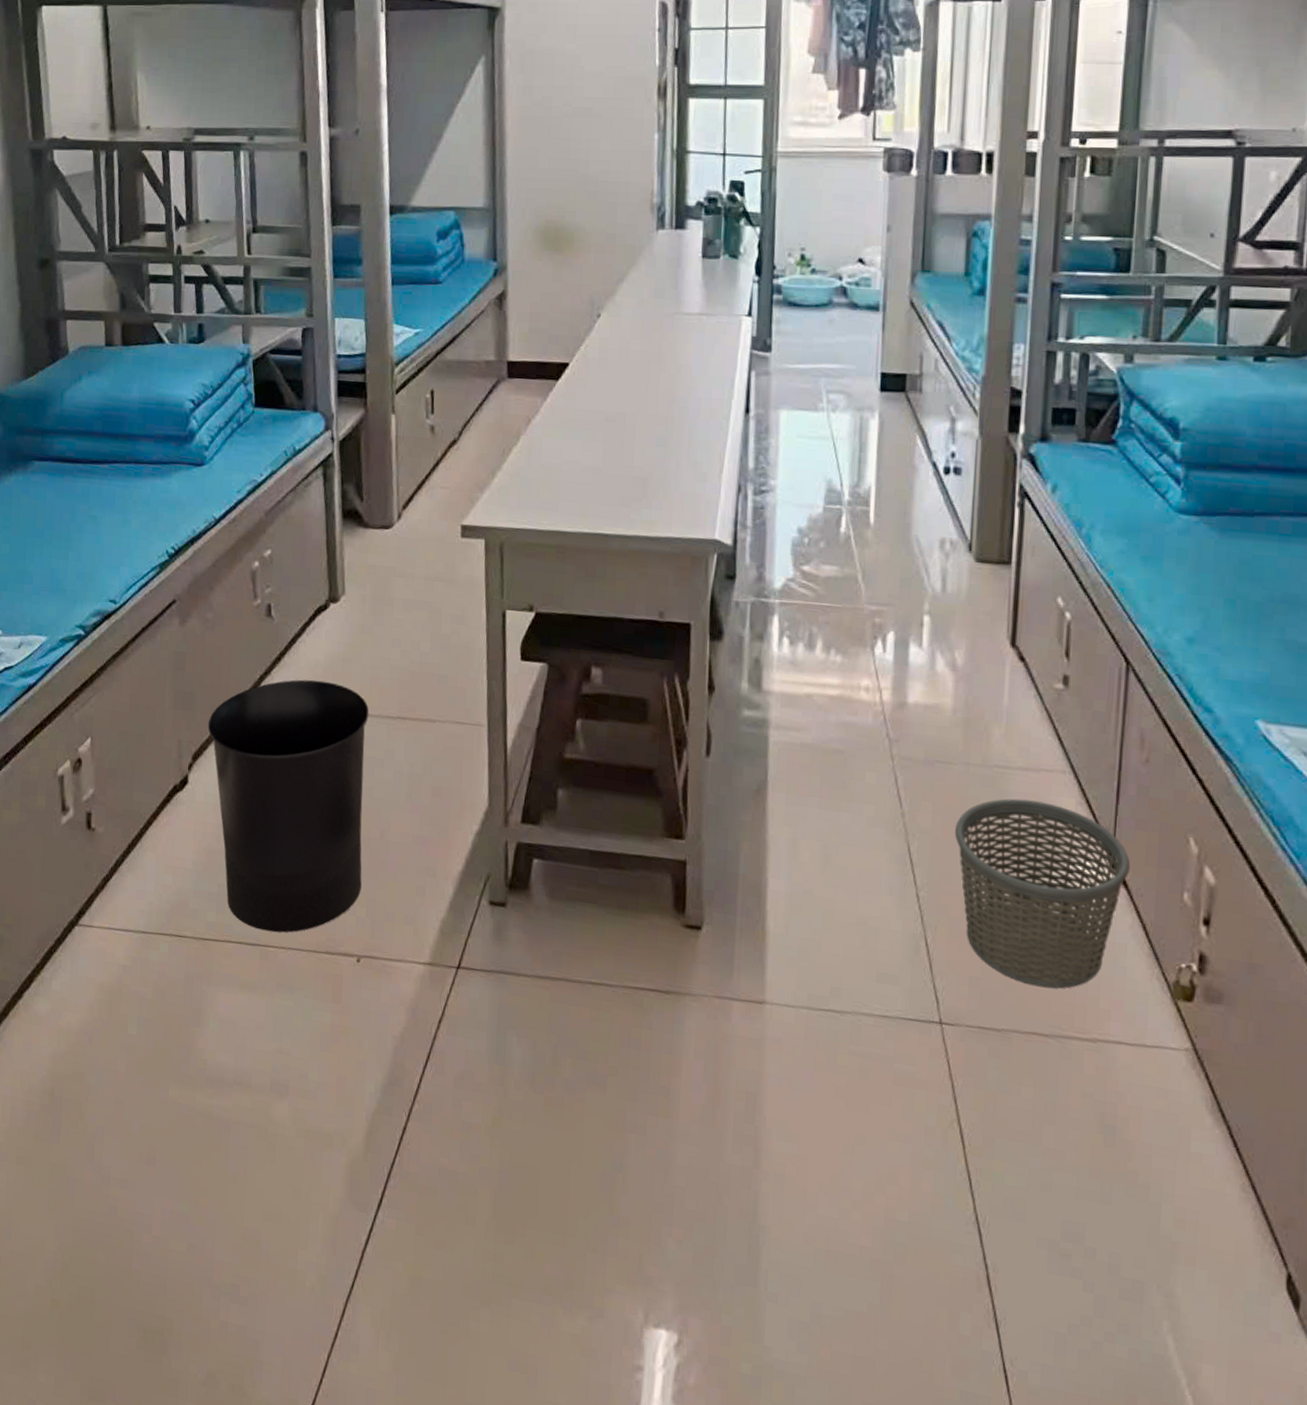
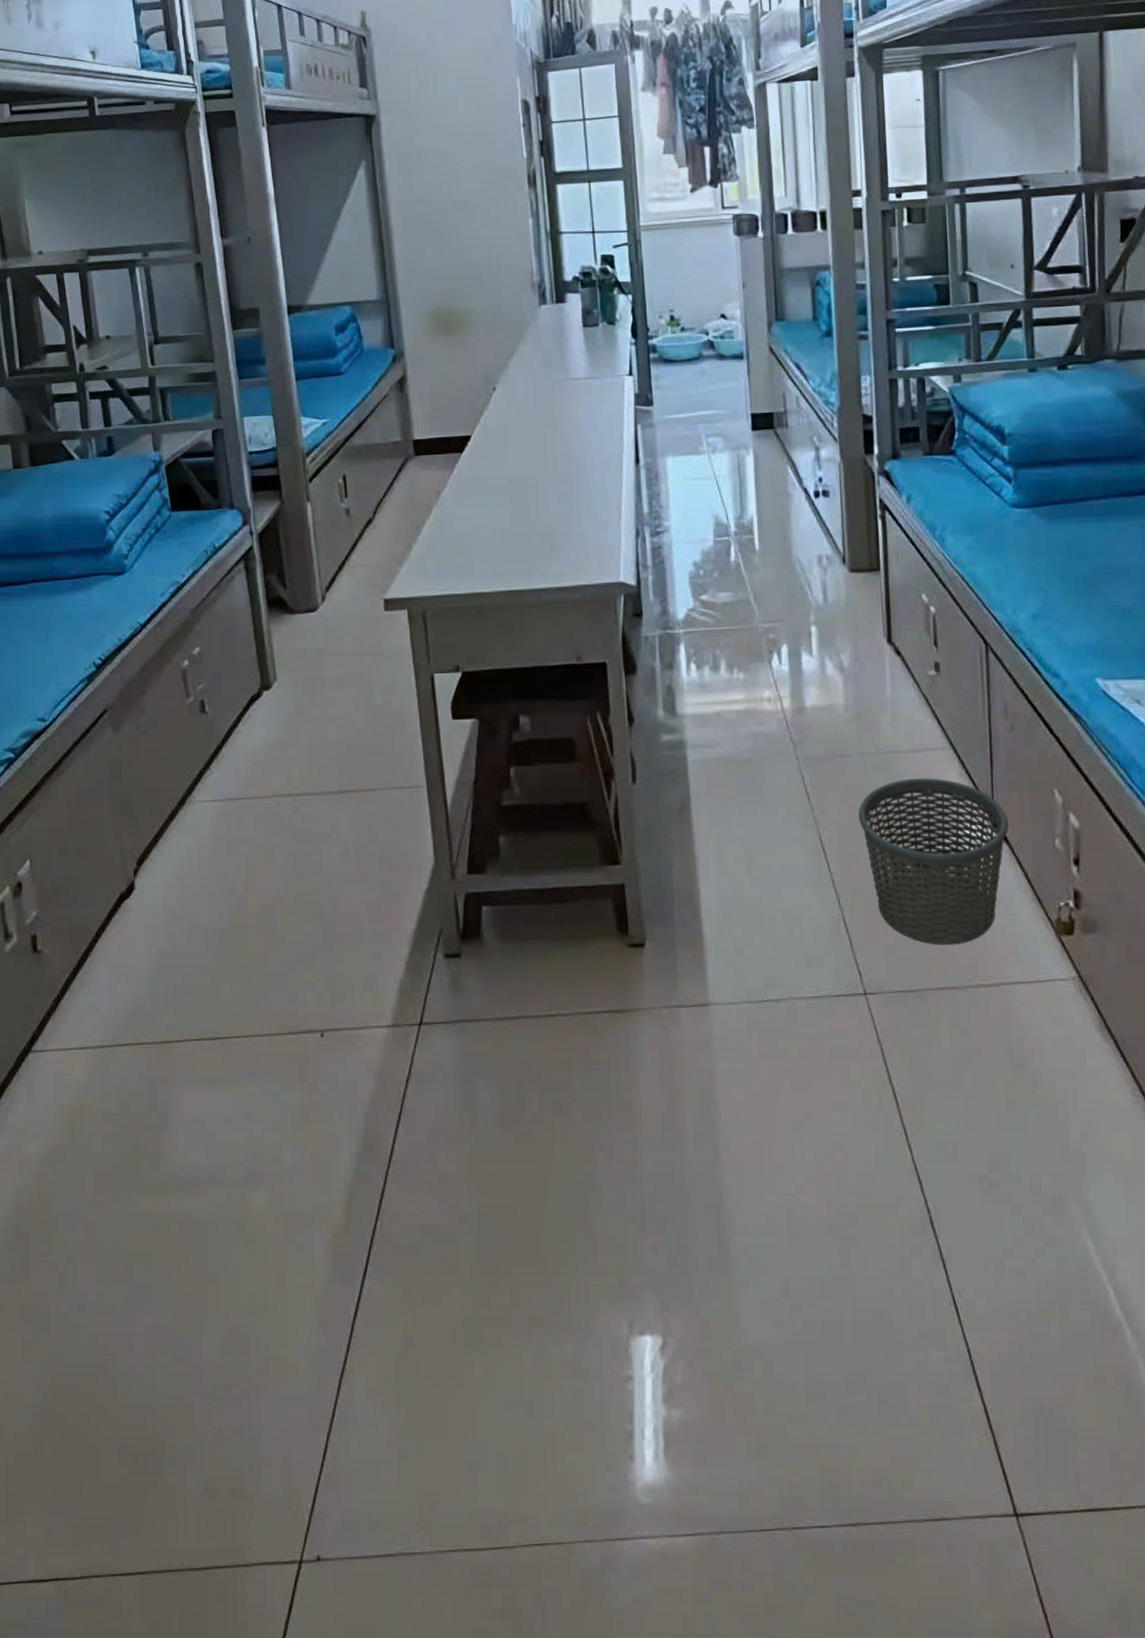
waste bin: present [207,679,369,933] -> none [150,767,319,1023]

